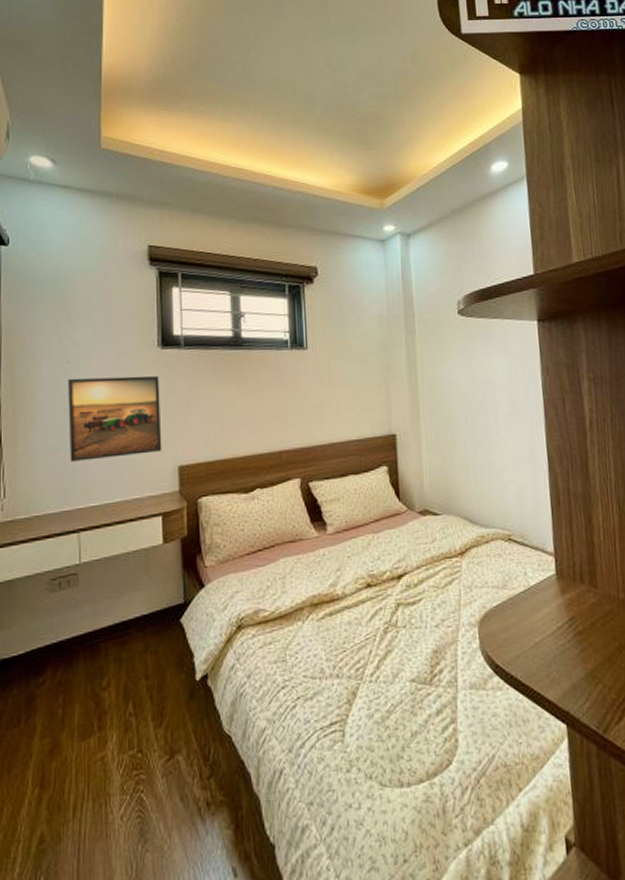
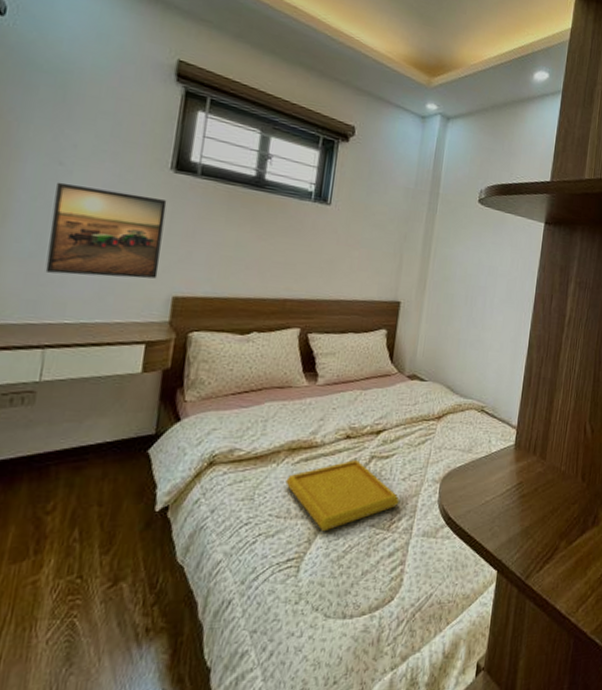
serving tray: none [314,608,437,691] -> present [285,459,399,532]

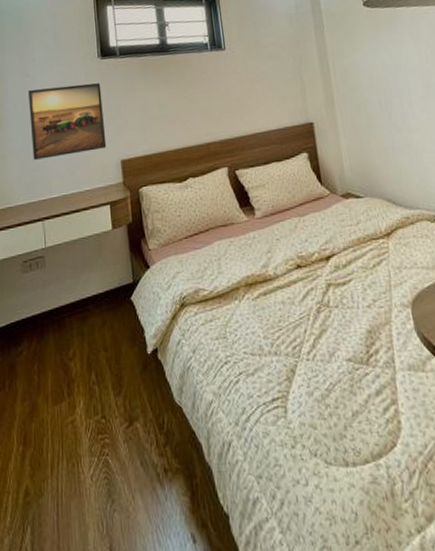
serving tray: present [285,459,399,532] -> none [251,288,371,368]

